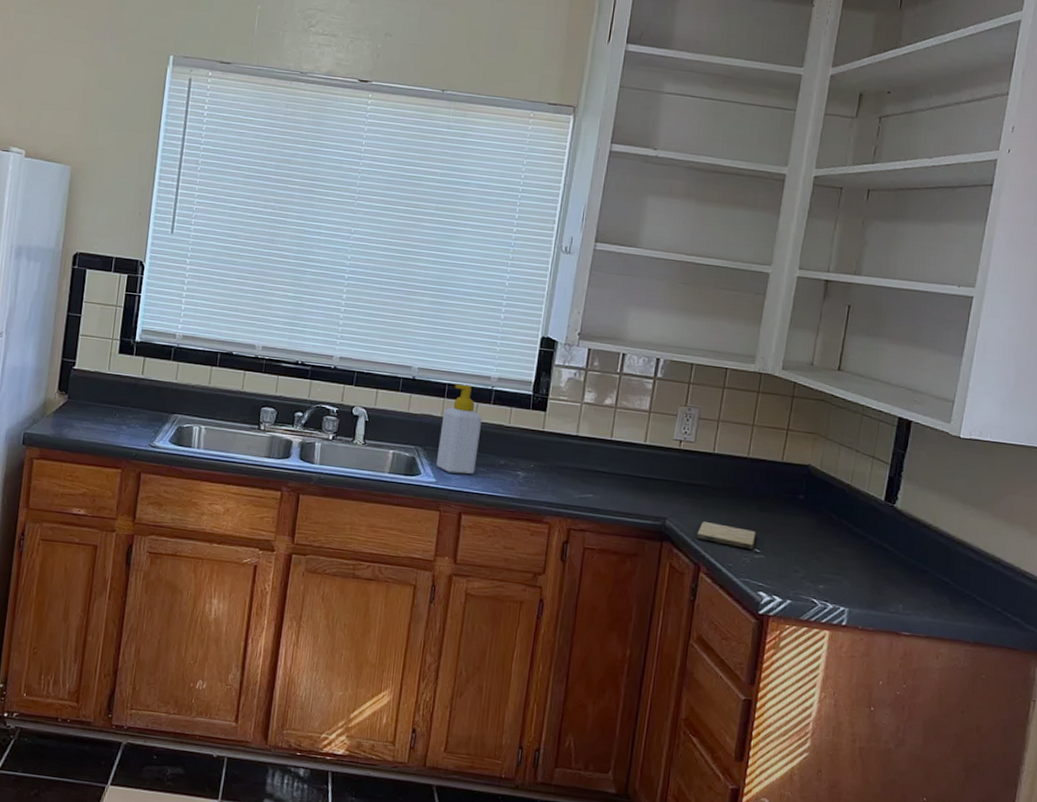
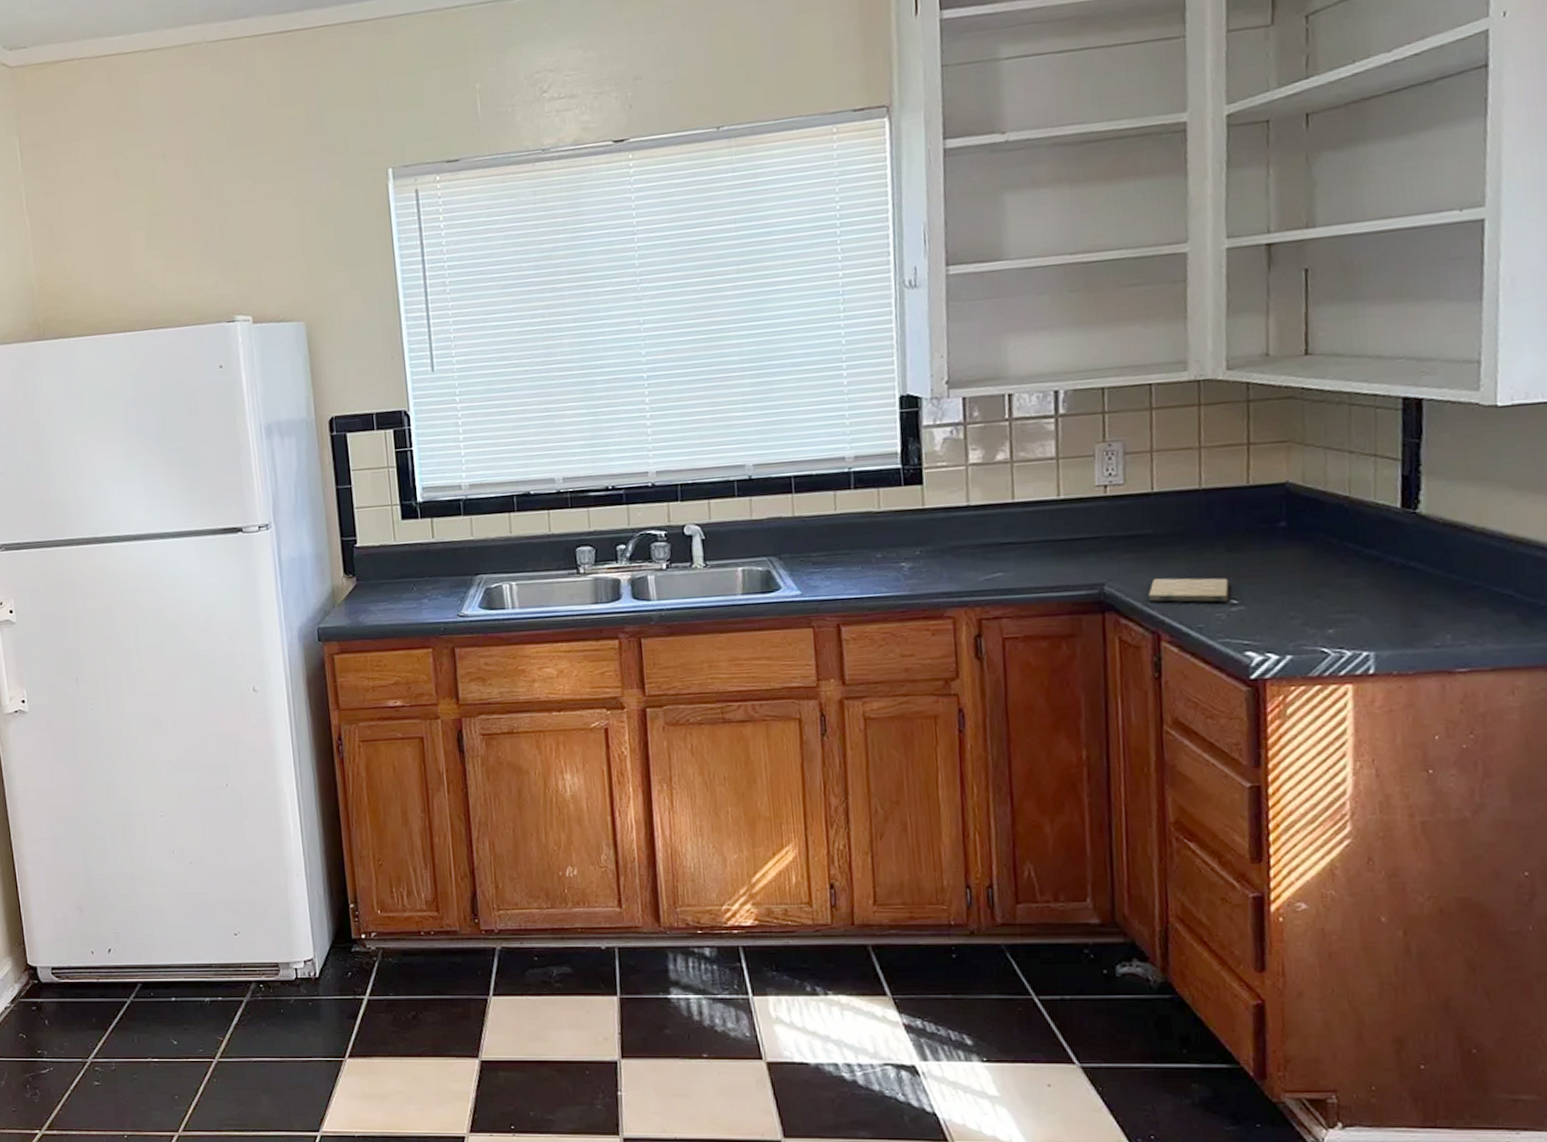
soap bottle: present [437,384,483,475] -> none [794,472,847,581]

